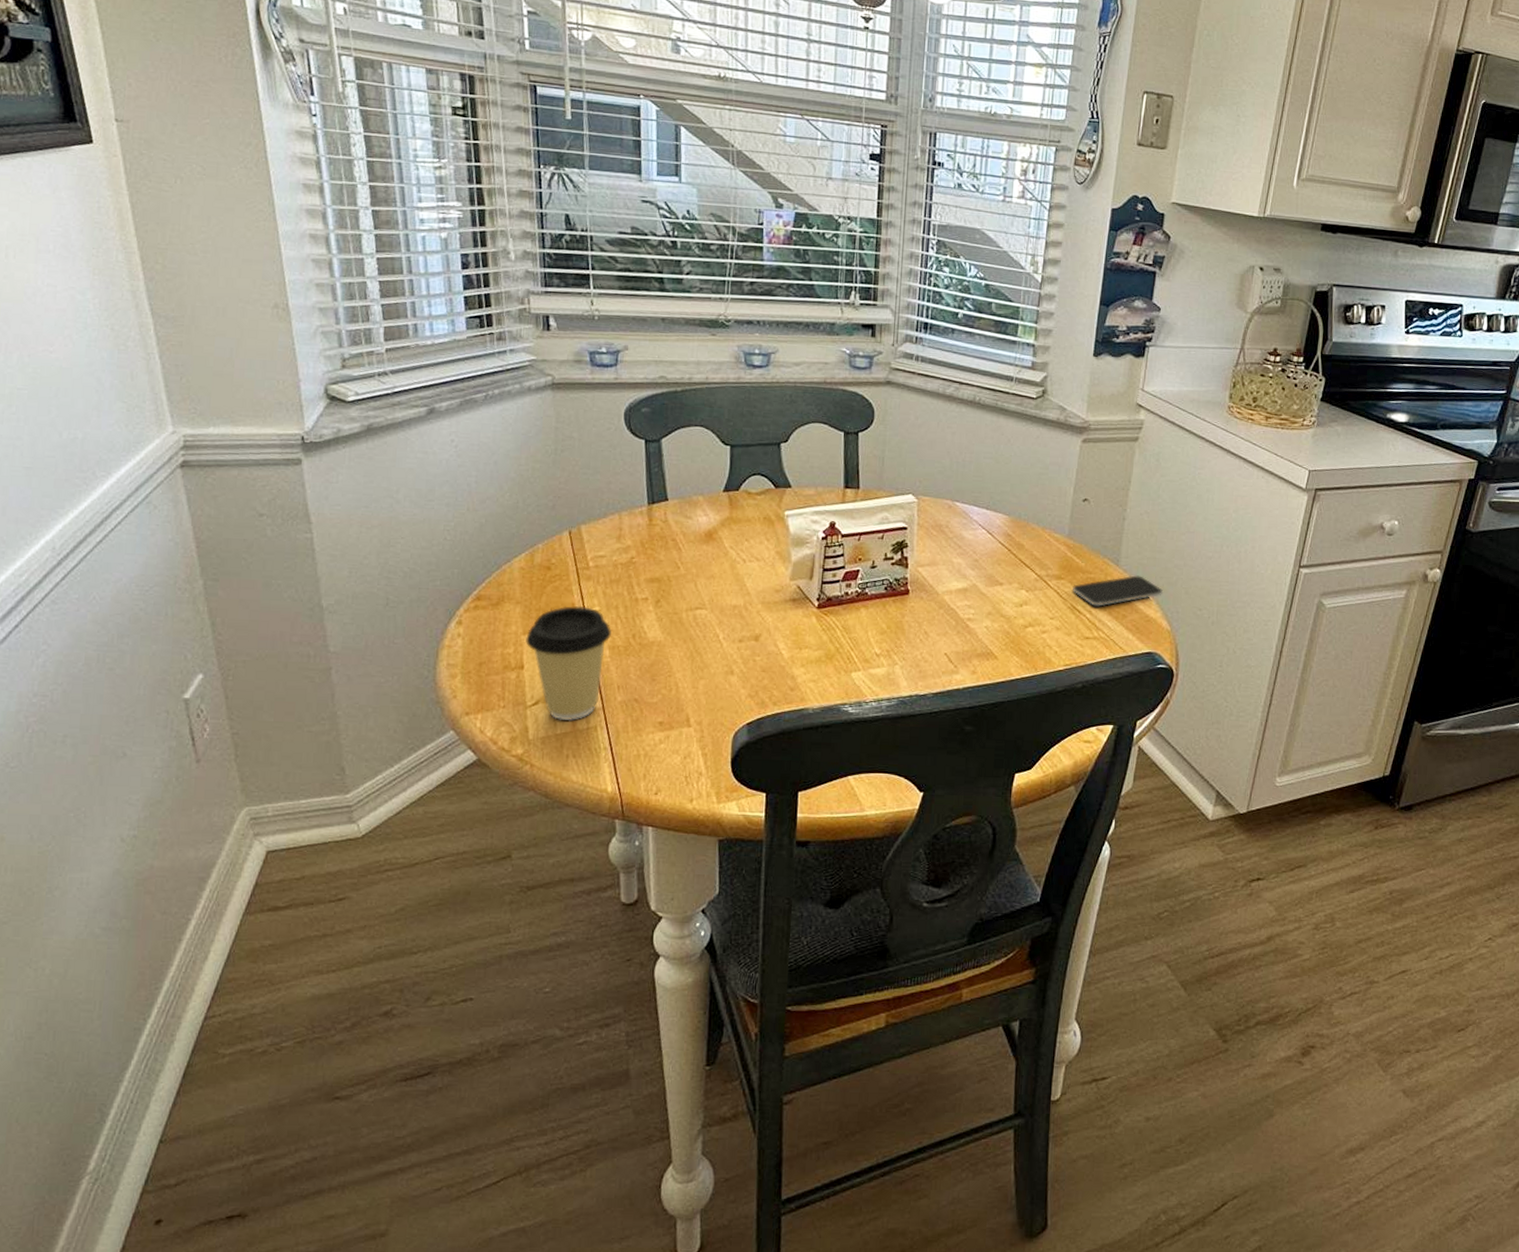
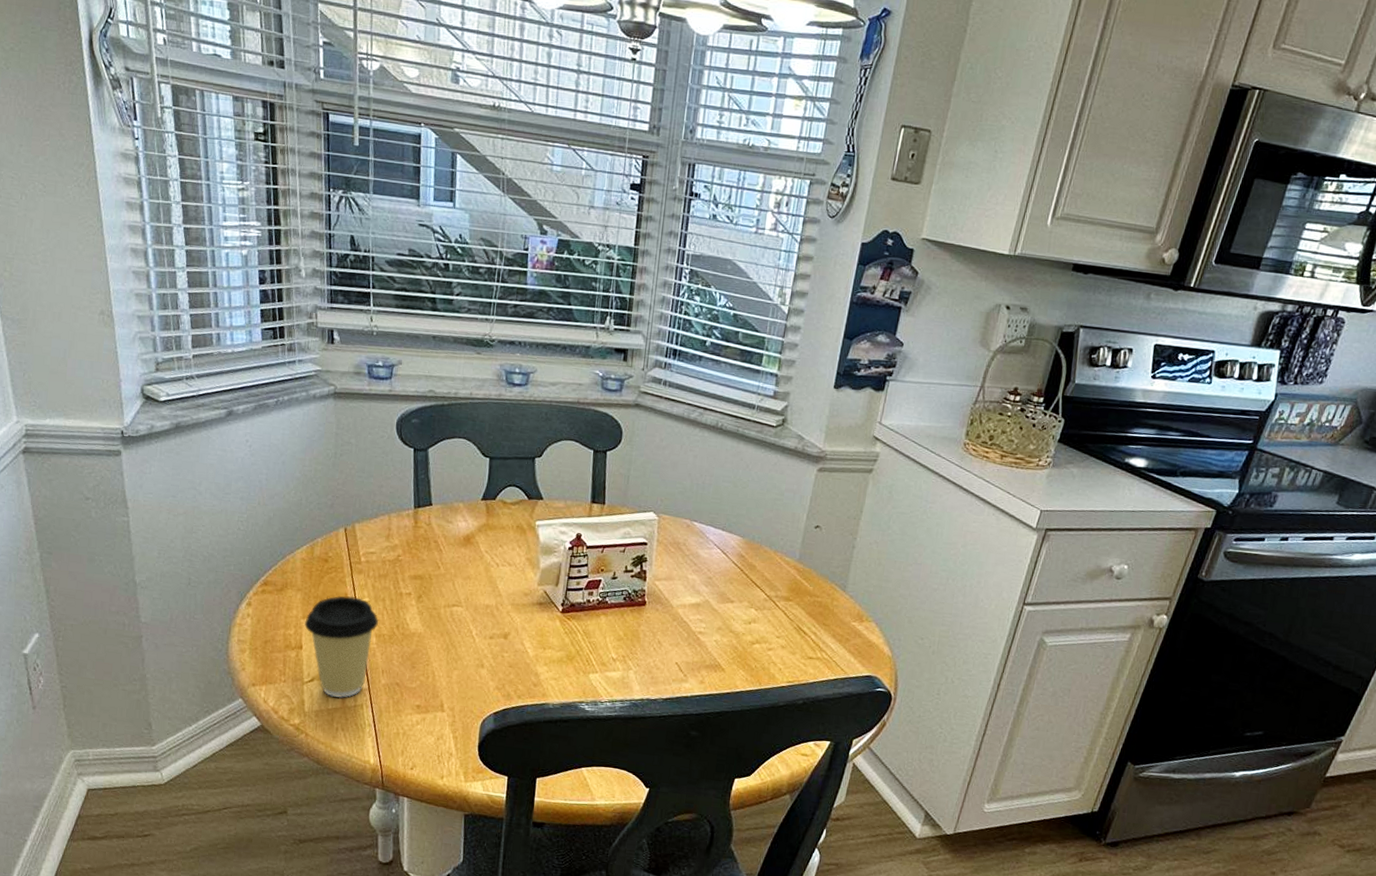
smartphone: present [1073,575,1164,607] -> none [800,602,887,629]

